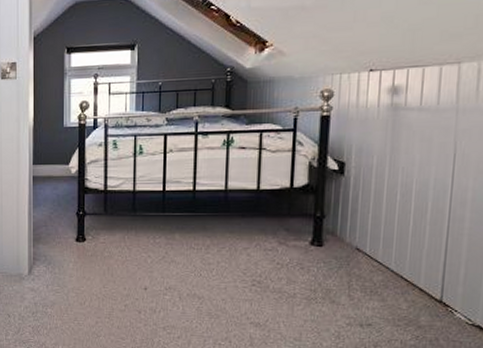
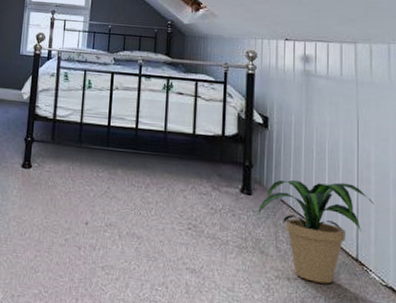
potted plant: none [329,224,467,327] -> present [258,180,374,284]

